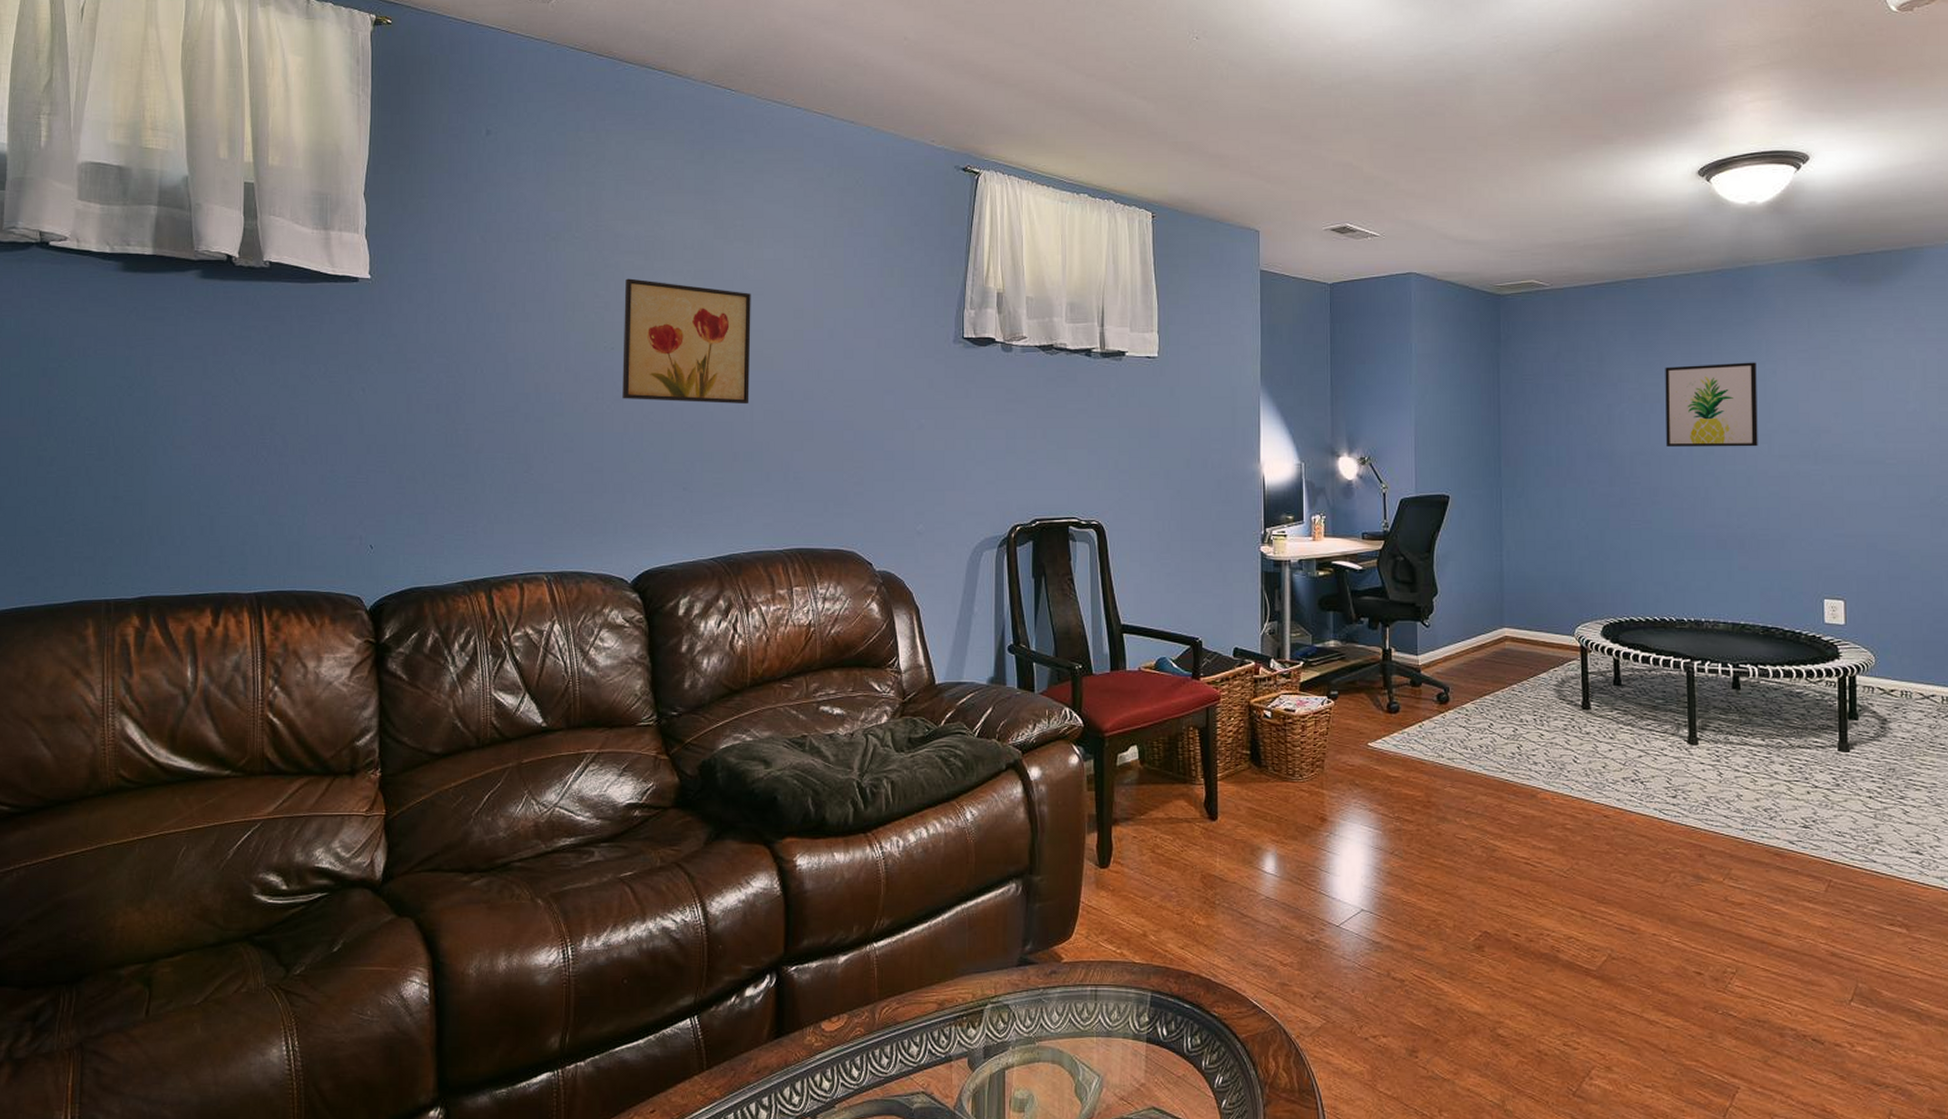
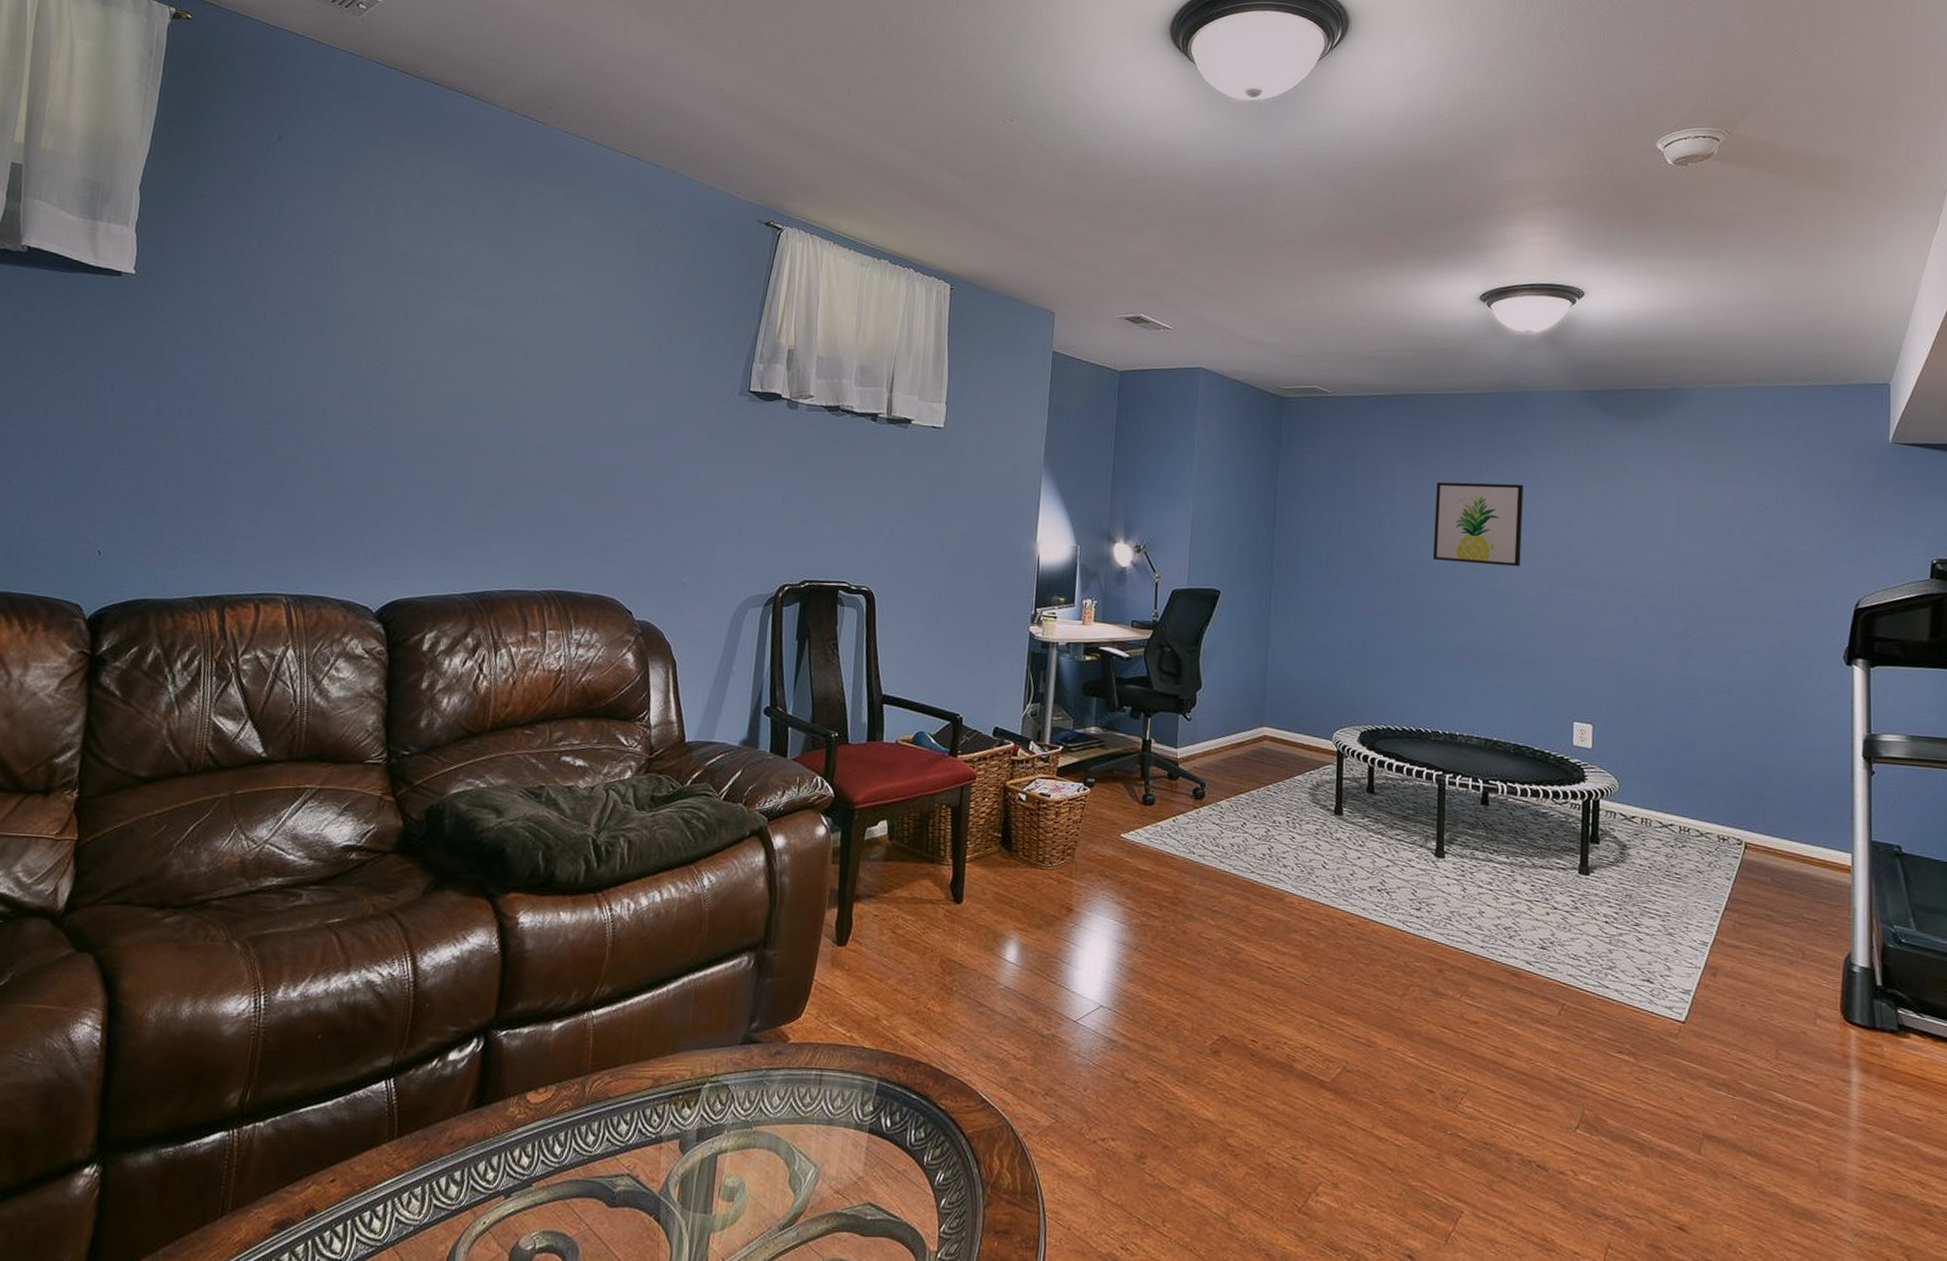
wall art: present [622,278,751,405] -> none [389,299,536,439]

